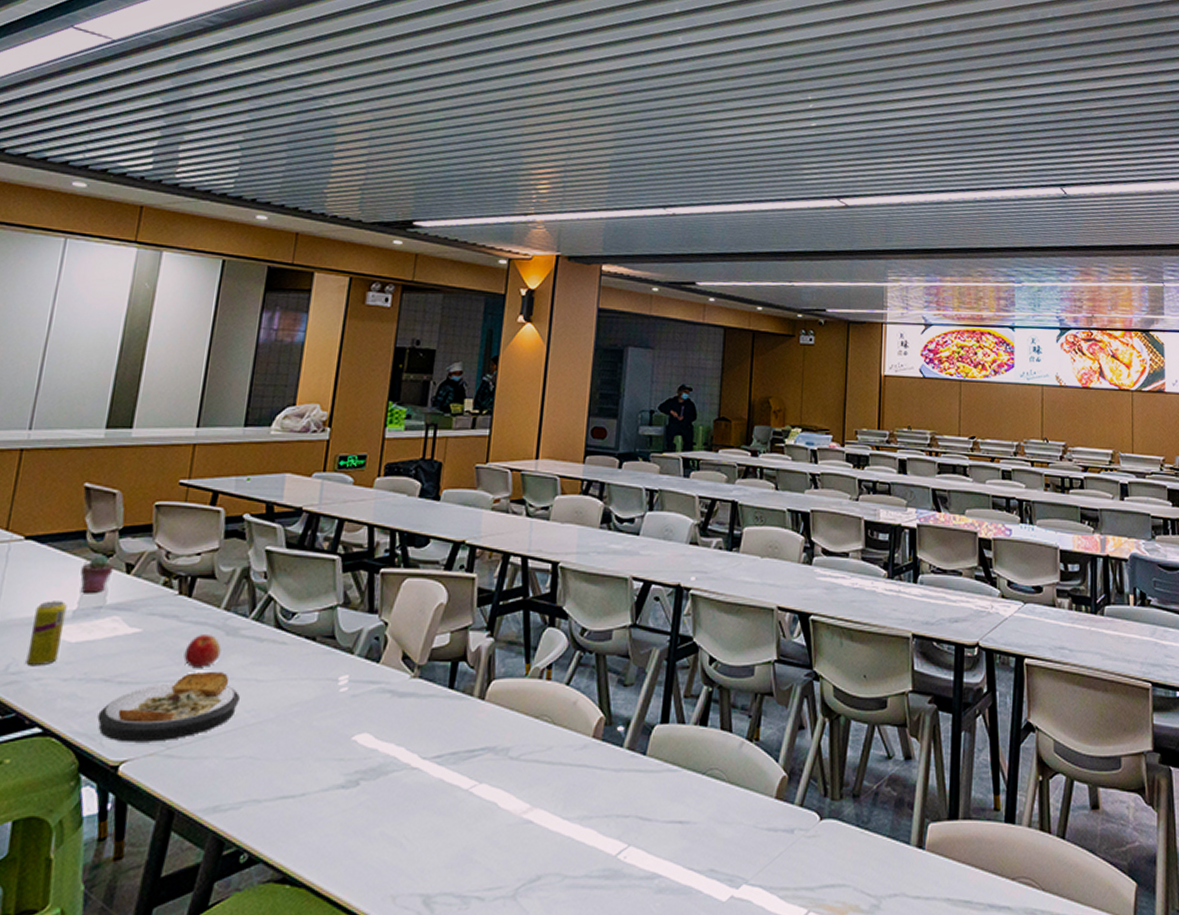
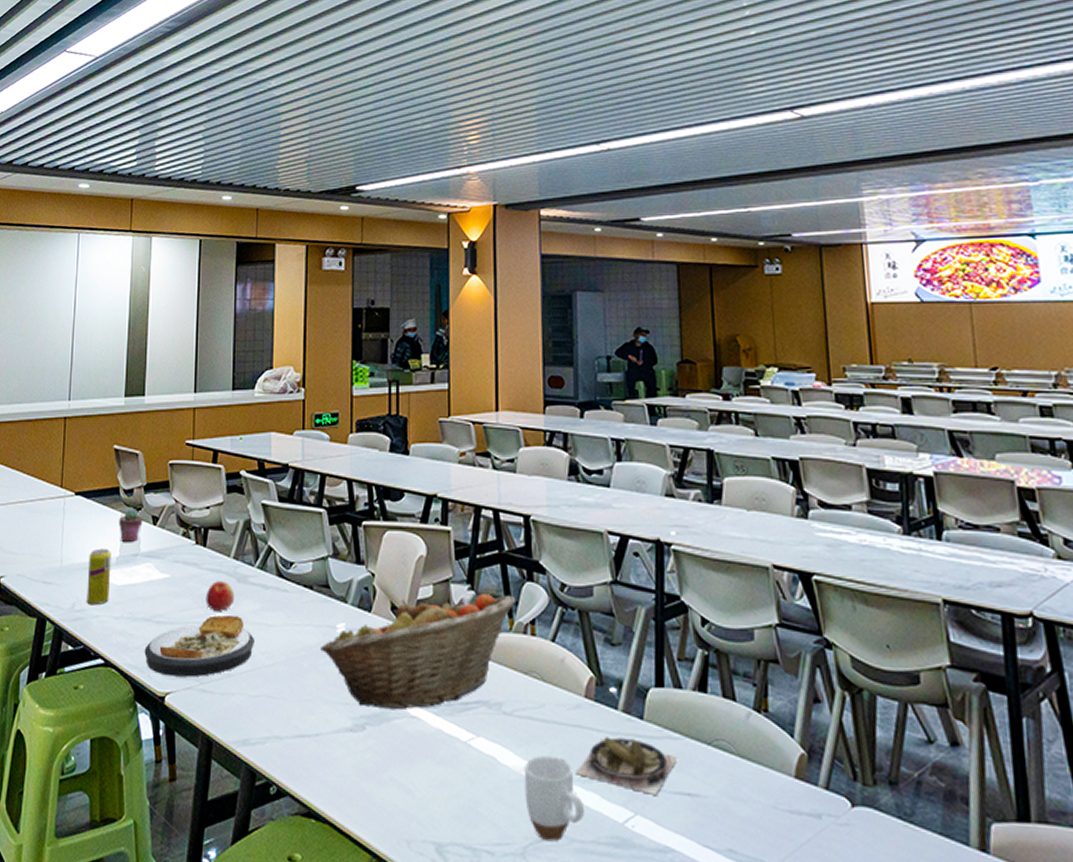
fruit basket: none [317,640,535,763] -> present [321,594,516,710]
mug: none [522,797,580,881] -> present [523,755,584,842]
plate: none [575,774,674,826] -> present [576,737,678,795]

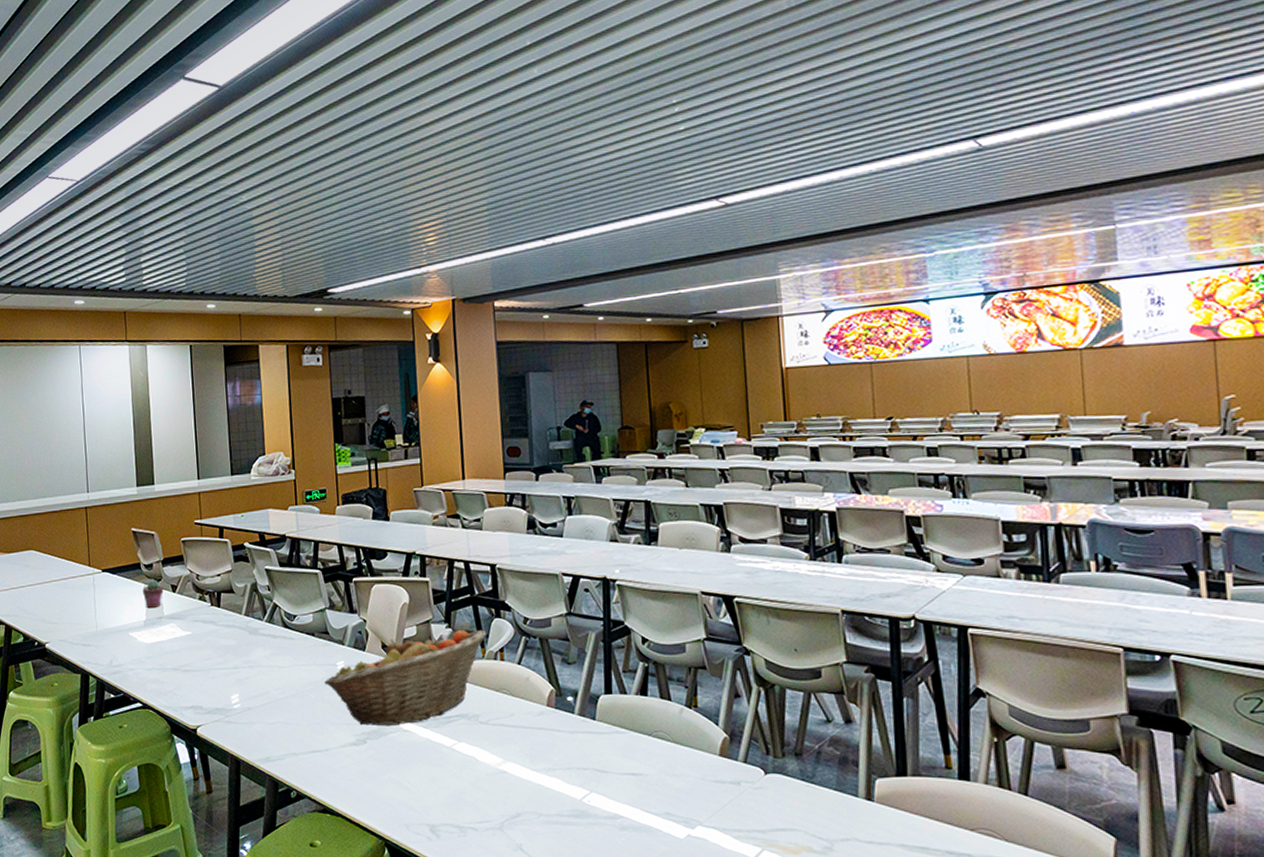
beverage can: present [86,548,112,606] -> none [120,614,141,661]
plate: present [144,615,254,677] -> none [175,661,268,713]
apple: present [205,581,235,611] -> none [223,634,249,658]
mug: present [523,755,584,842] -> none [498,753,549,817]
plate: present [576,737,678,795] -> none [541,735,625,776]

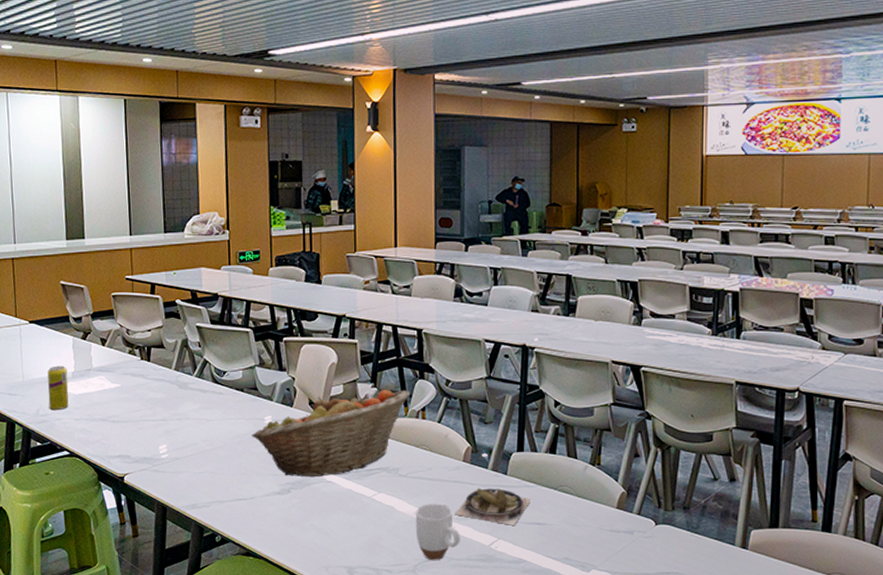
beverage can: none [120,614,141,661] -> present [47,366,69,411]
potted succulent: present [143,580,164,609] -> none [71,333,93,361]
mug: none [498,753,549,817] -> present [415,503,460,561]
plate: none [541,735,625,776] -> present [455,488,532,525]

